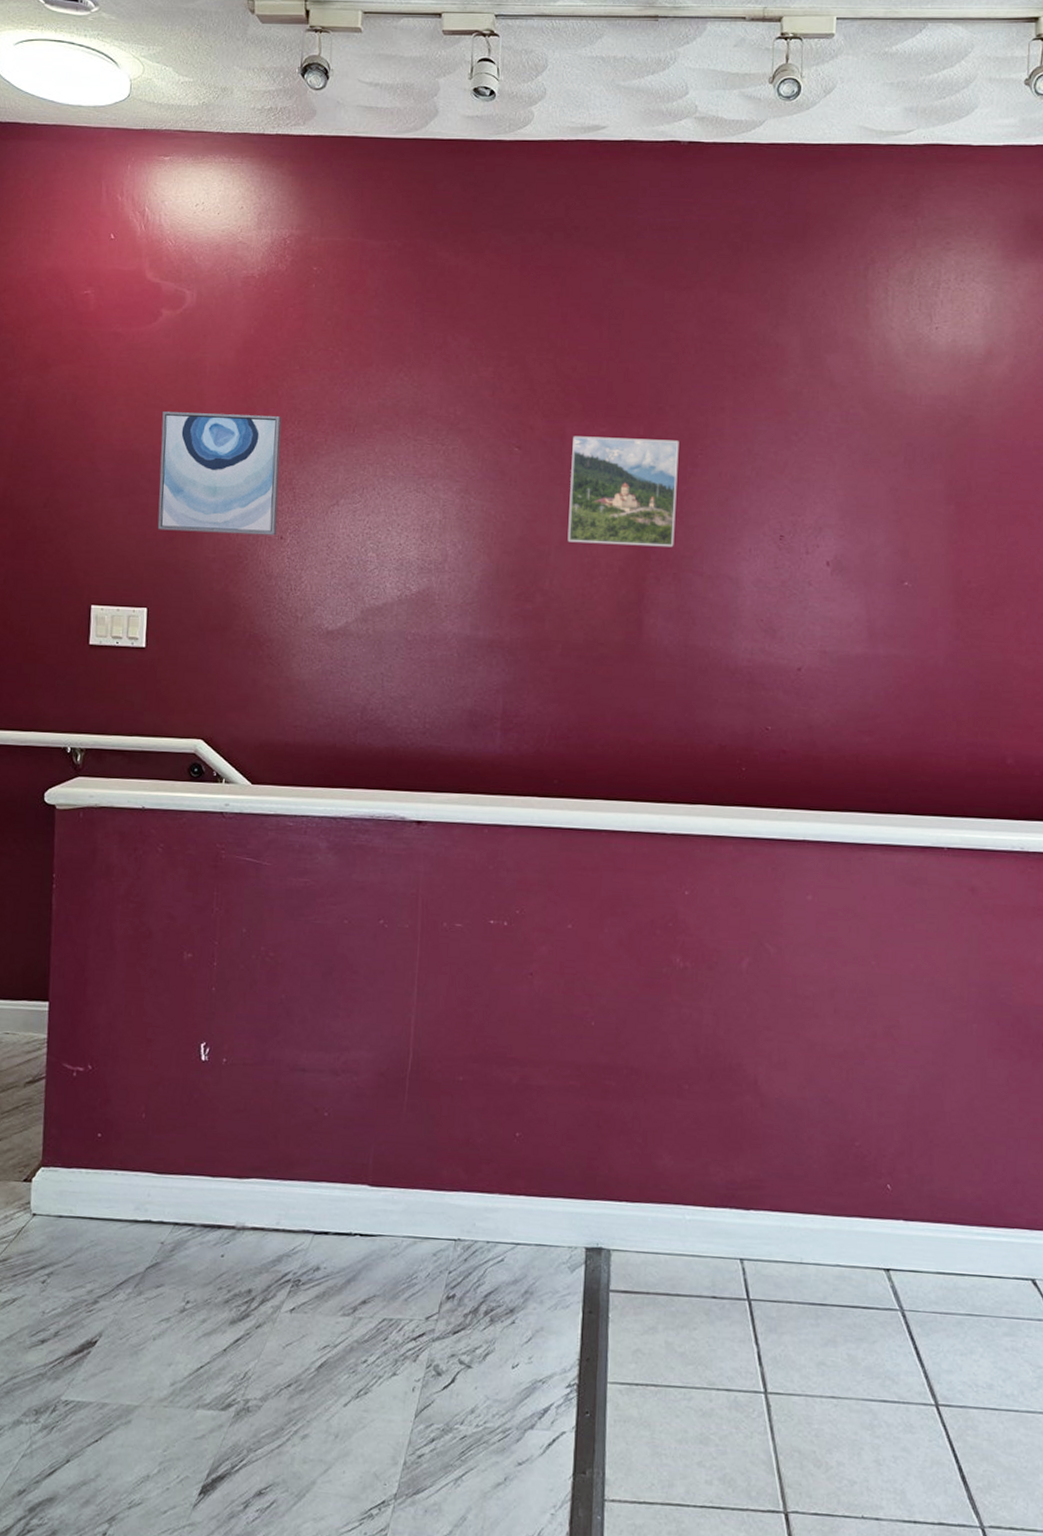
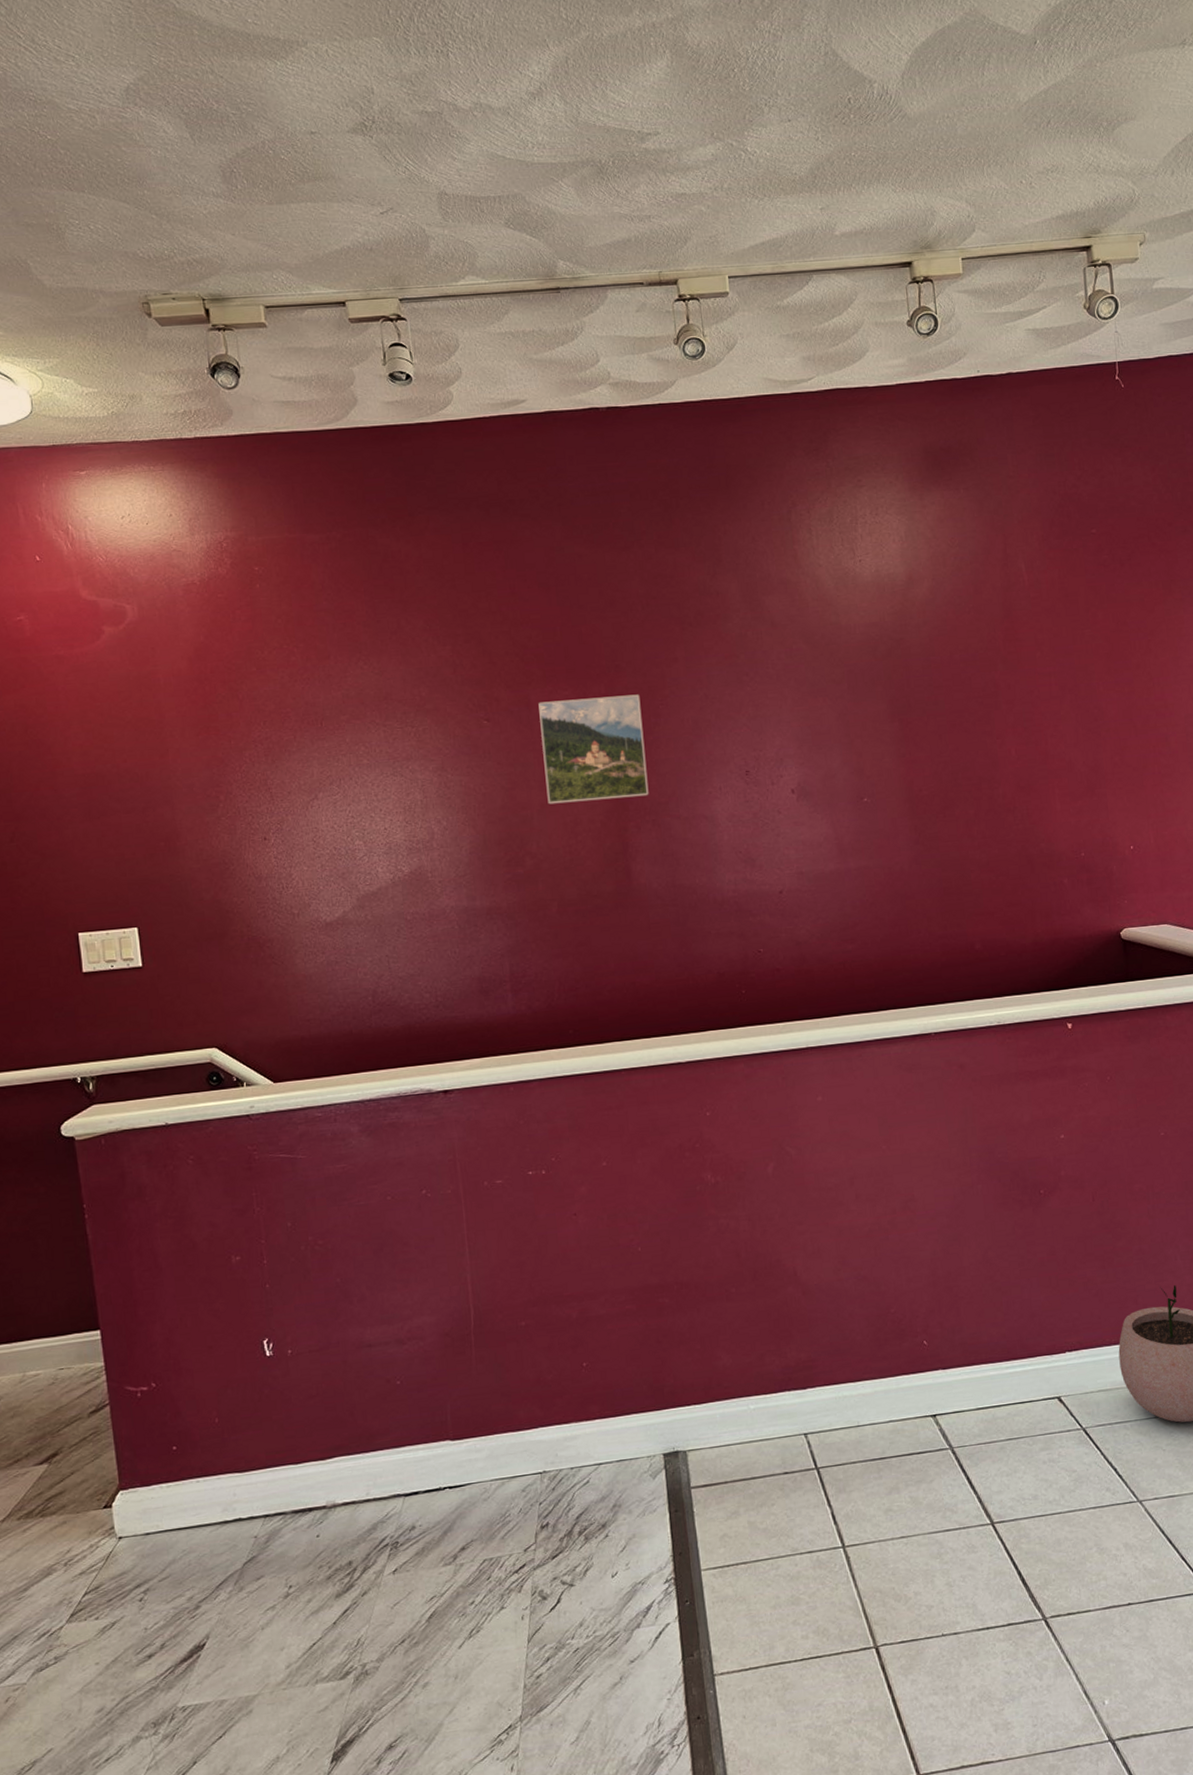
wall art: present [157,412,282,536] -> none [121,720,260,848]

